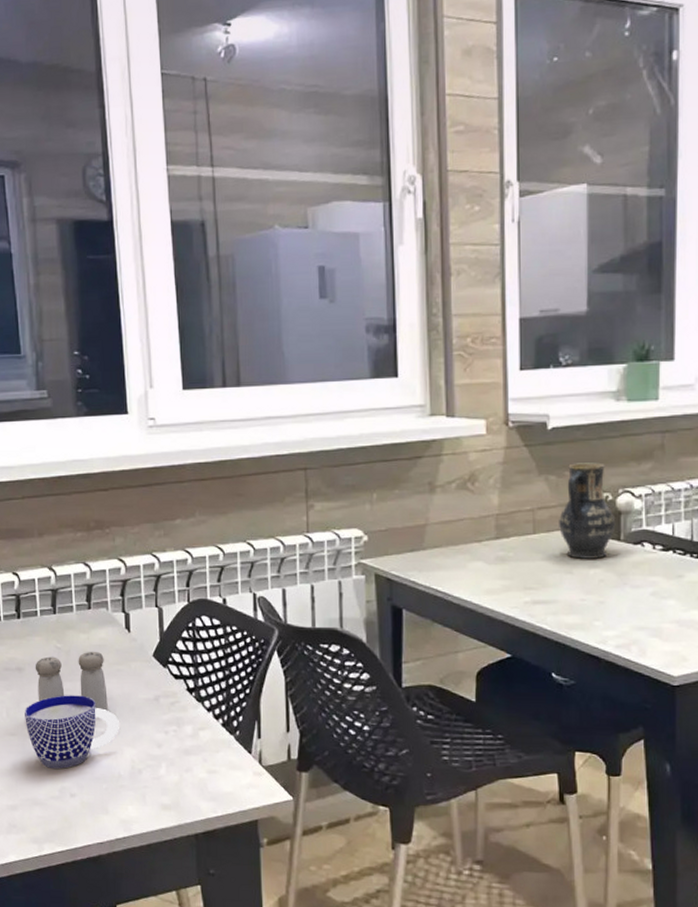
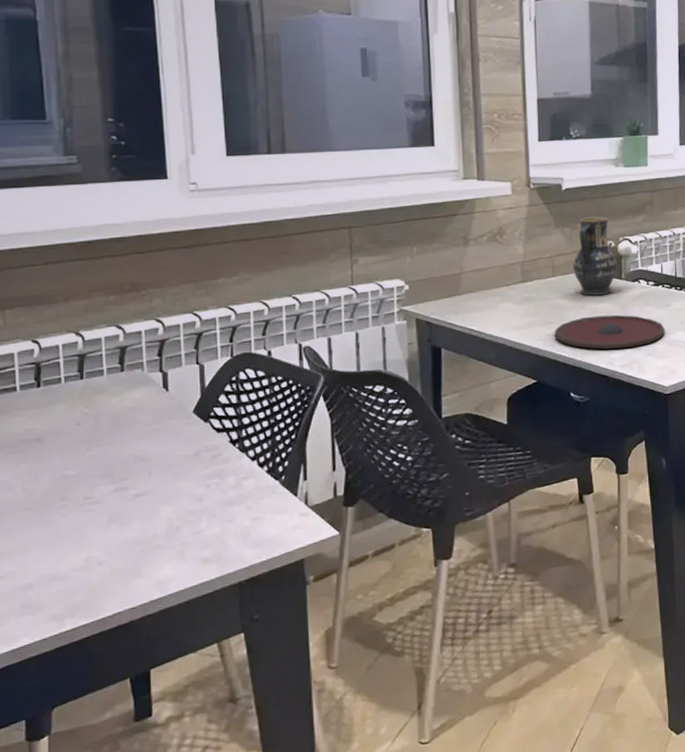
cup: present [25,695,119,769] -> none [44,459,155,539]
salt and pepper shaker: present [35,651,108,711] -> none [57,413,143,472]
plate: none [533,583,674,626] -> present [554,314,665,350]

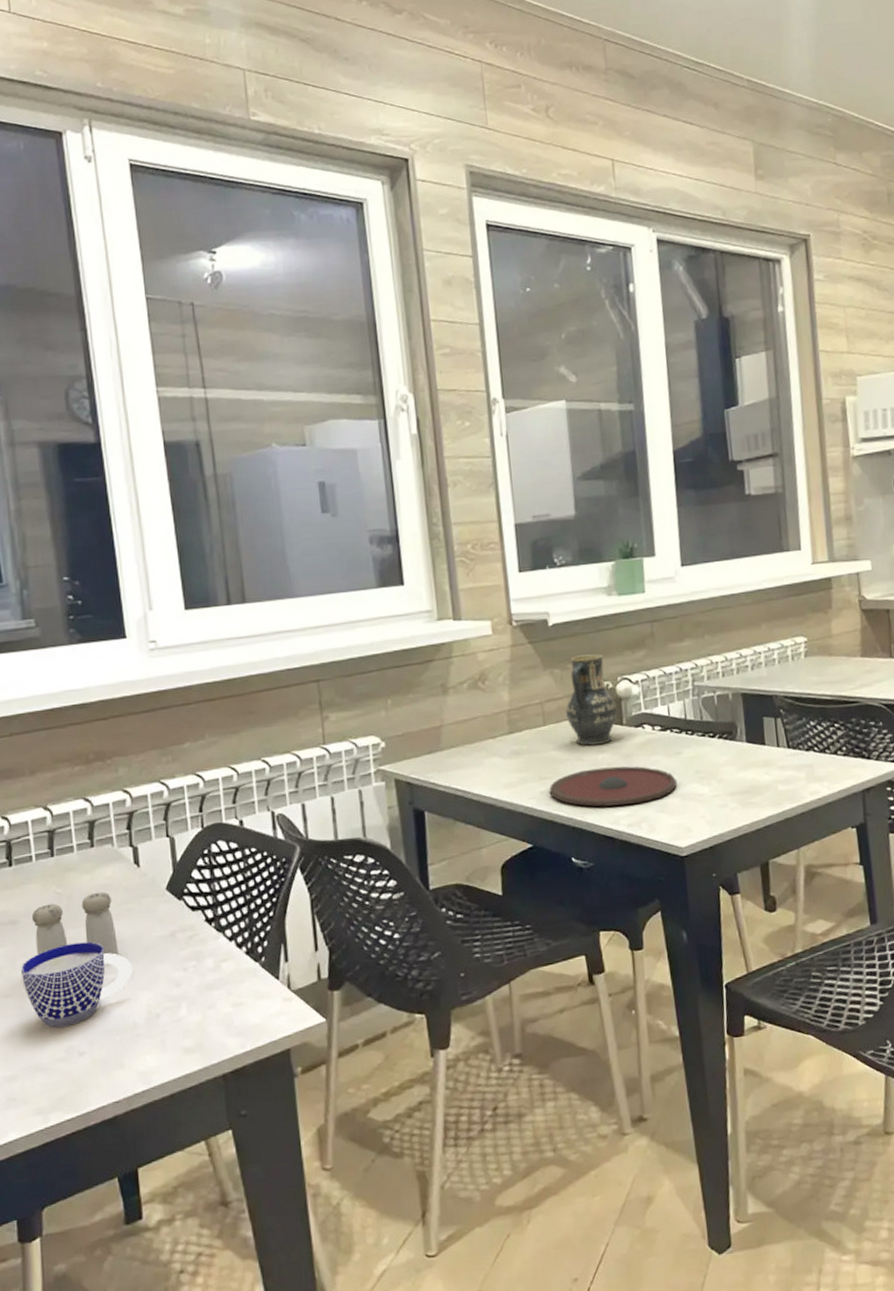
cup: none [44,459,155,539] -> present [21,941,132,1028]
salt and pepper shaker: none [57,413,143,472] -> present [31,891,118,956]

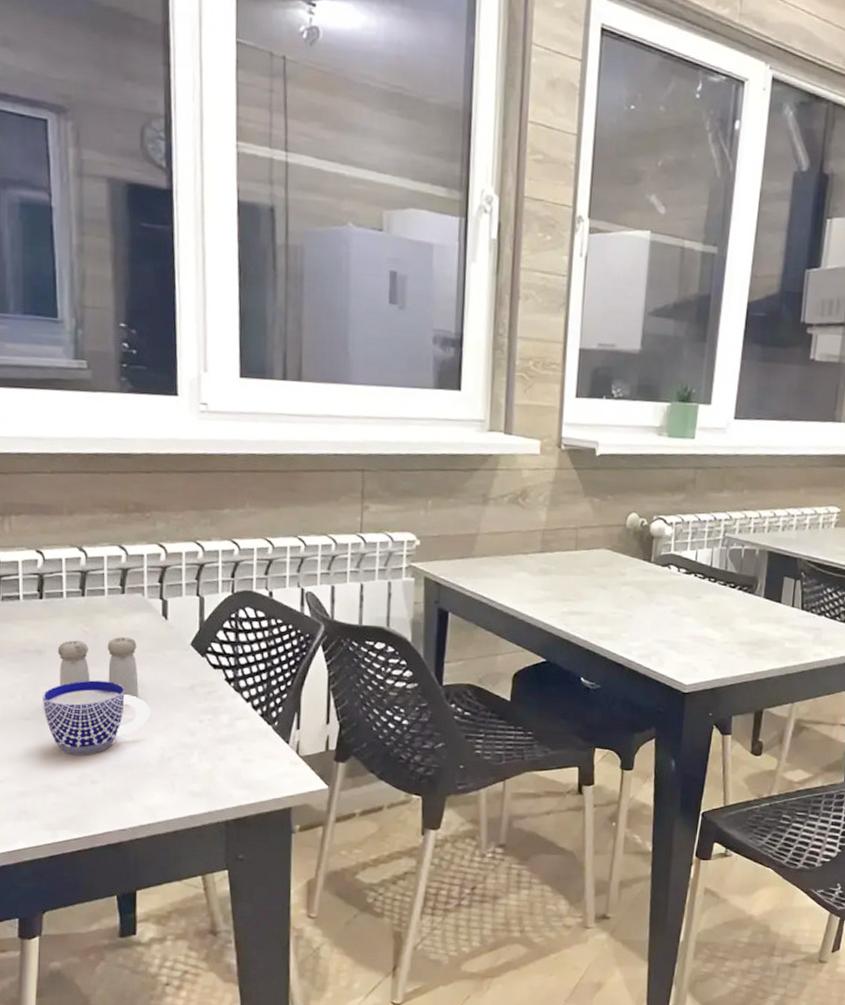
plate: present [549,766,677,807] -> none [570,598,691,638]
vase: present [566,654,618,746] -> none [598,488,649,577]

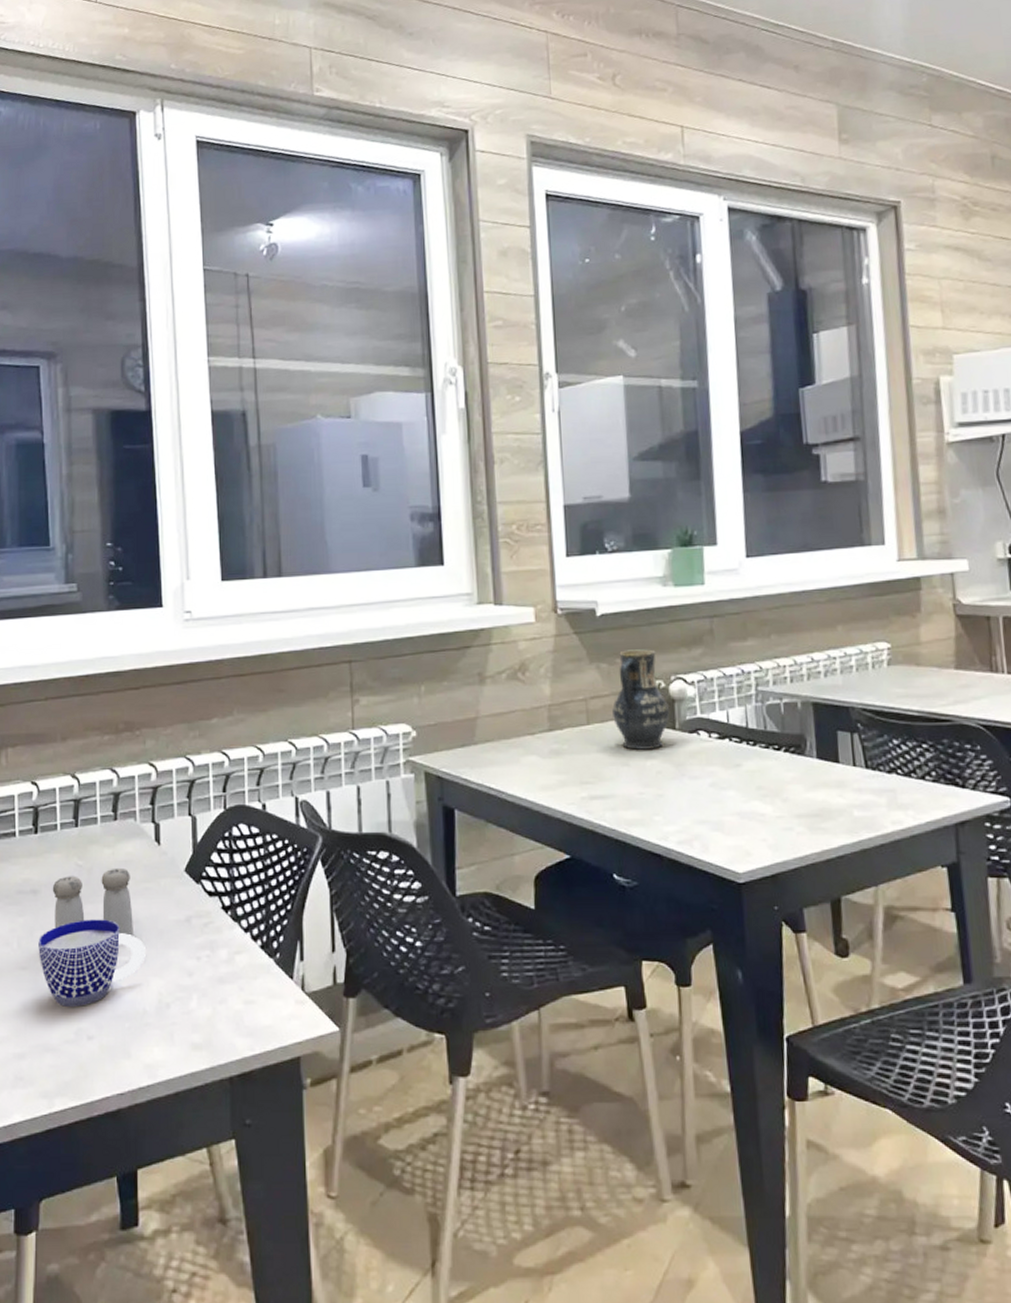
vase: none [598,488,649,577] -> present [612,649,670,750]

